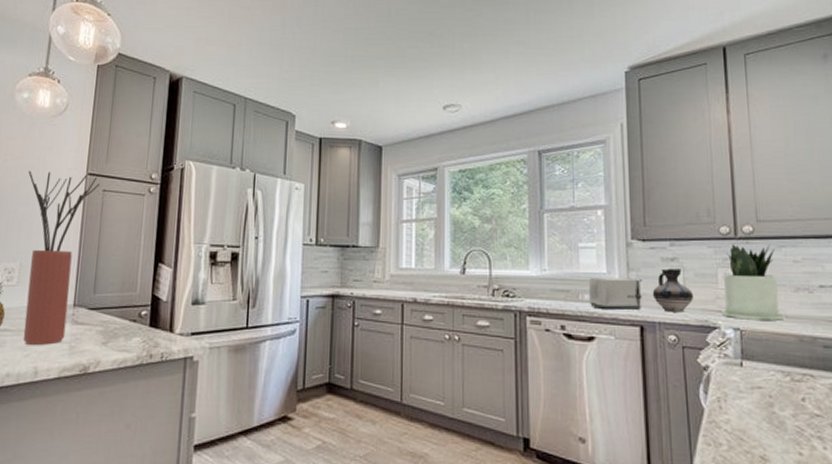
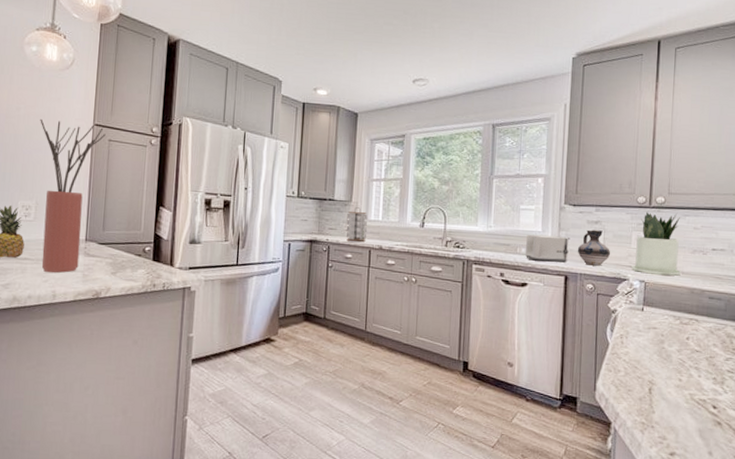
spice rack: none [373,252,399,295] -> present [346,206,368,242]

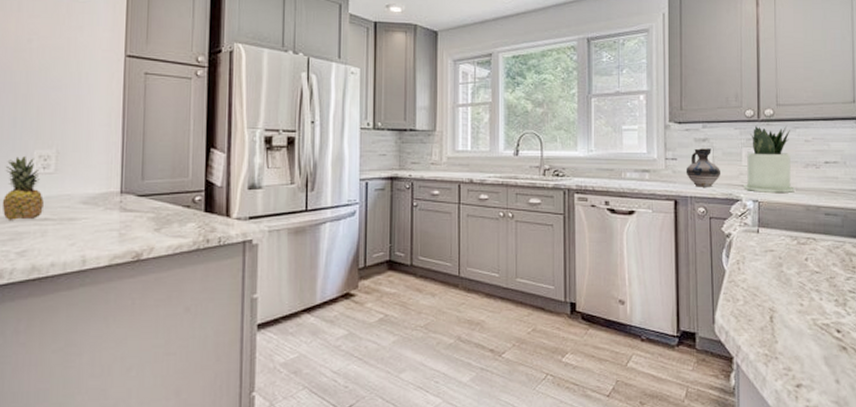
vase: present [40,118,106,274] -> none [58,51,141,235]
spice rack: present [346,206,368,242] -> none [431,136,456,177]
toaster: present [525,234,569,263] -> none [631,157,677,186]

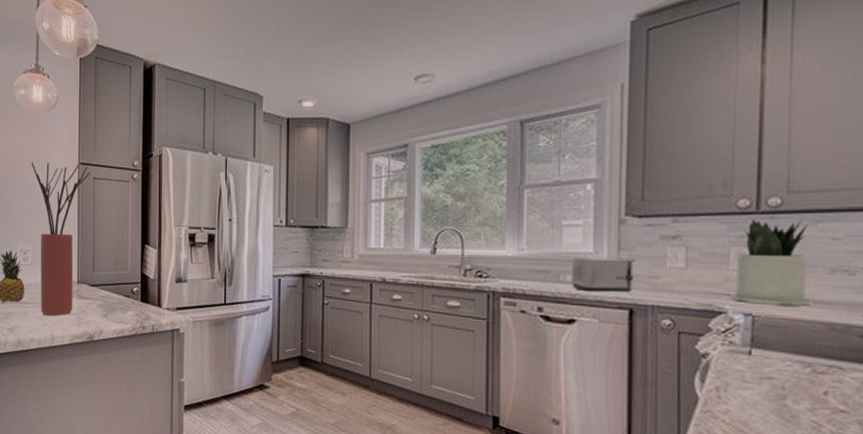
vase: none [58,51,141,235] -> present [31,162,90,317]
toaster: none [631,157,677,186] -> present [572,257,634,292]
ceramic jug: present [685,148,720,187] -> none [646,247,696,295]

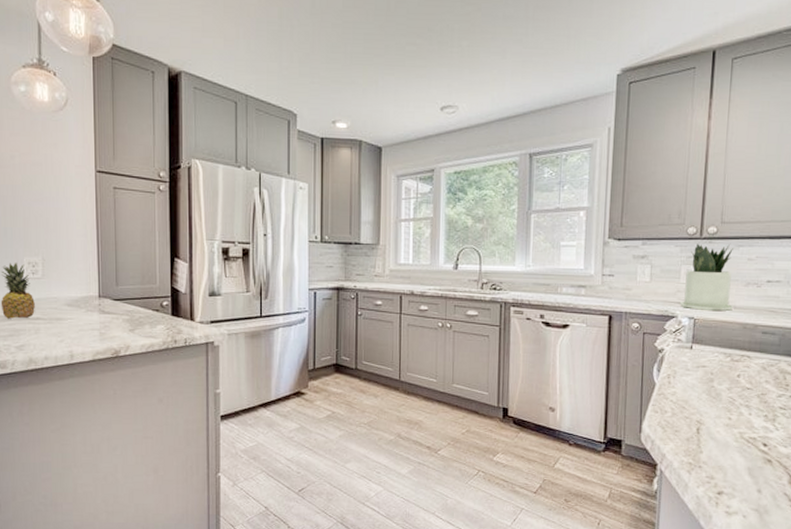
vase: present [31,162,90,317] -> none [37,167,110,333]
toaster: present [572,257,634,292] -> none [567,272,614,301]

